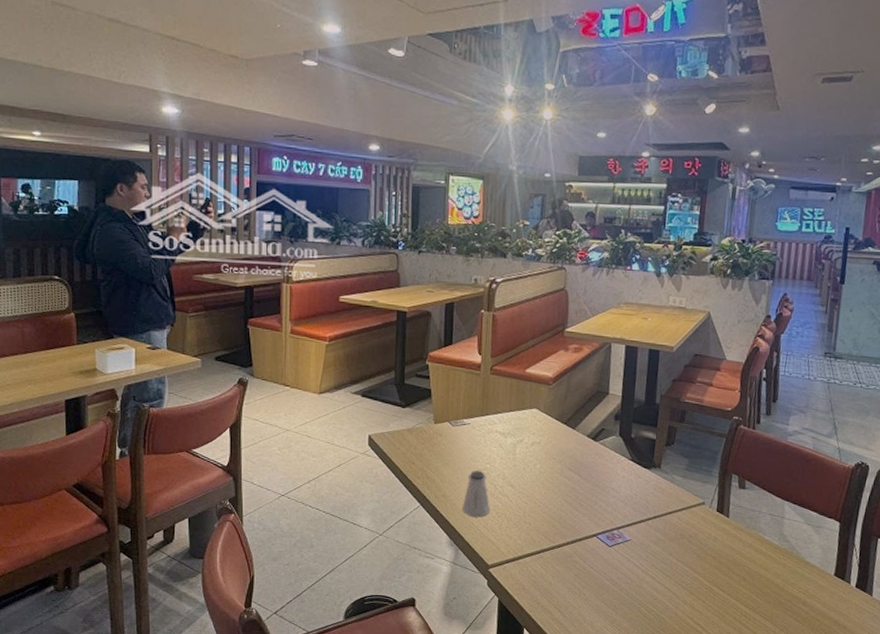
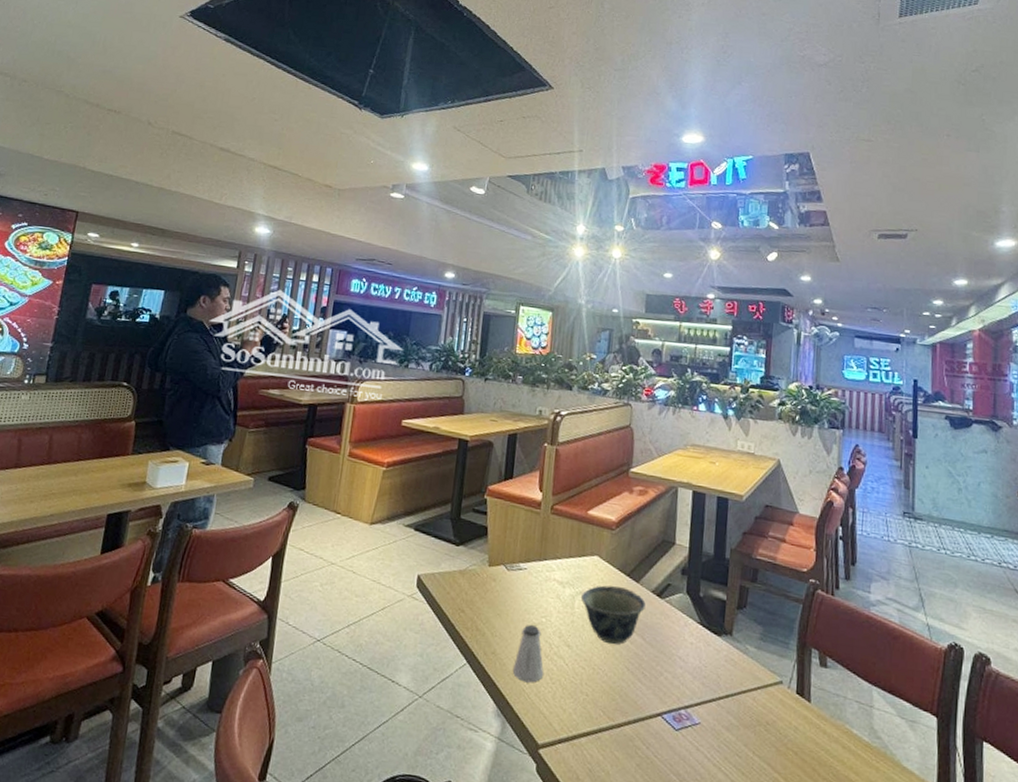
bowl: none [522,433,582,482] -> present [581,585,646,645]

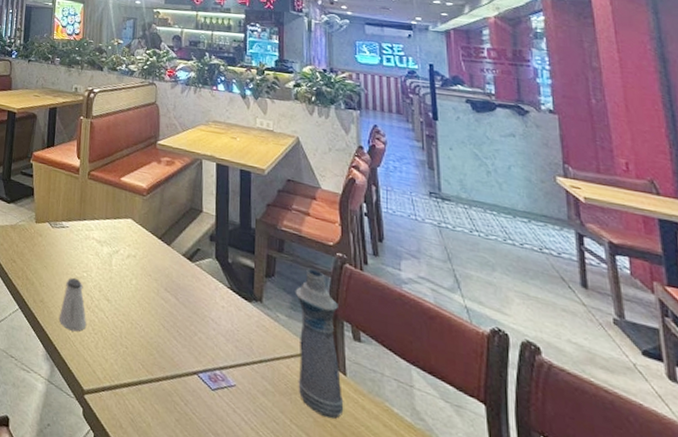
bowl: present [581,585,646,645] -> none [118,246,177,303]
bottle: none [762,596,808,746] -> present [295,268,344,419]

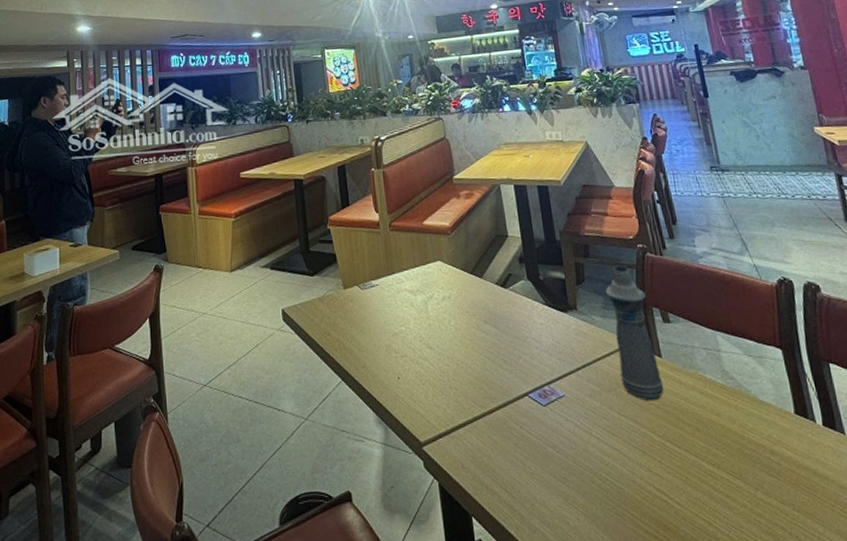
saltshaker: present [58,277,87,332] -> none [384,334,414,388]

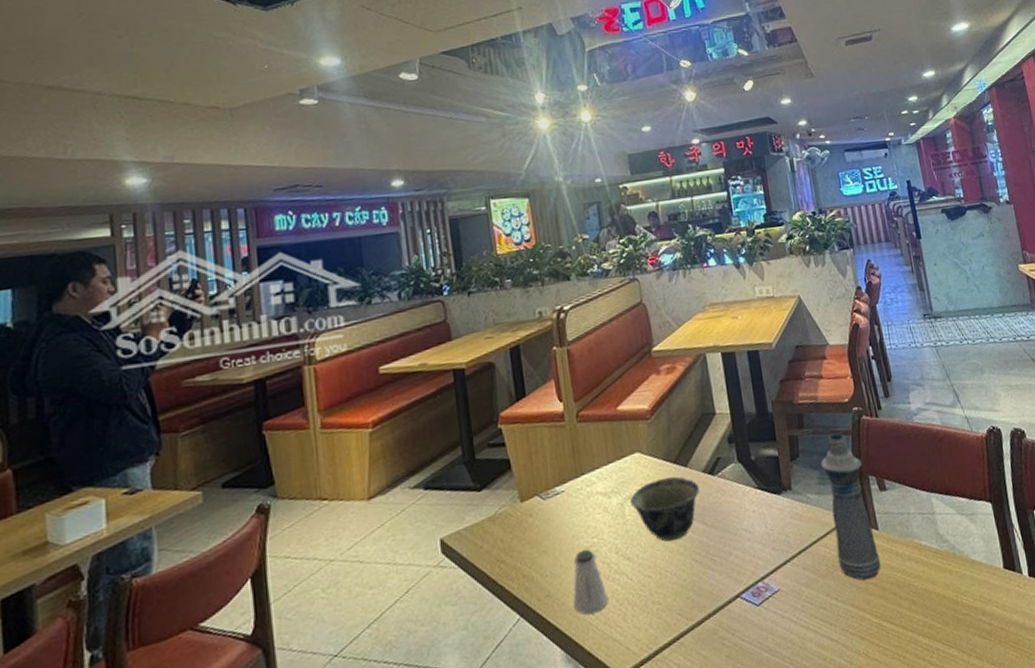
saltshaker: none [384,334,414,388] -> present [573,549,609,615]
bowl: none [433,285,493,338] -> present [630,476,700,542]

